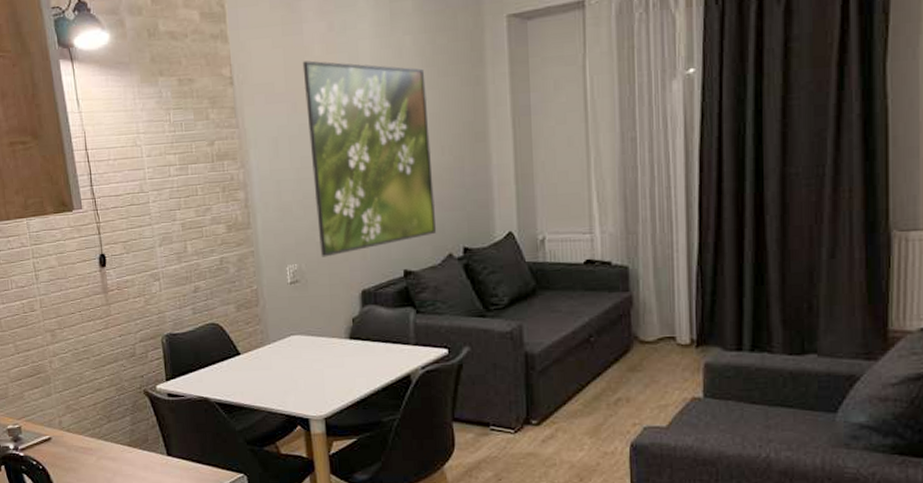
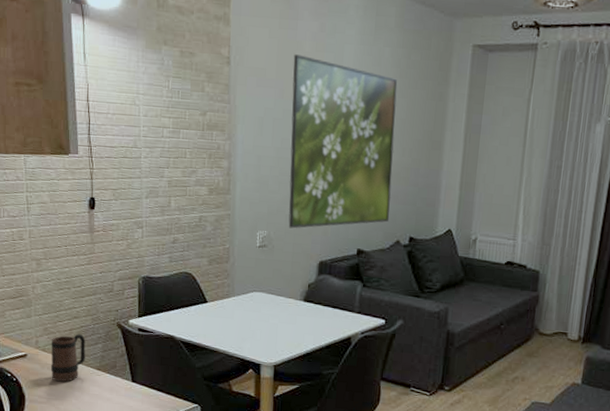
mug: none [75,408,114,465] -> present [50,334,86,382]

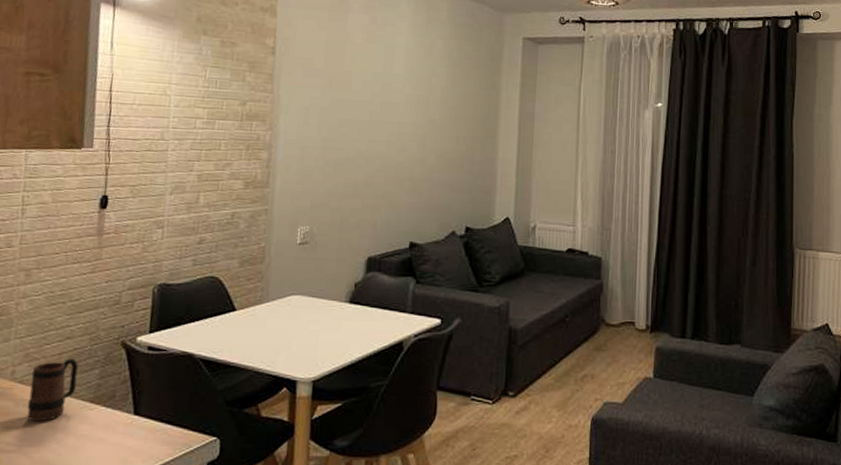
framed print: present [288,54,398,229] -> none [333,45,450,223]

